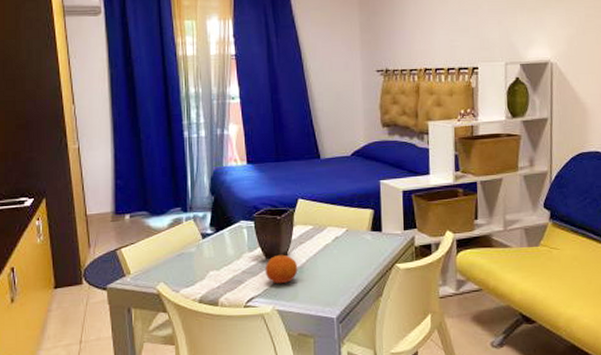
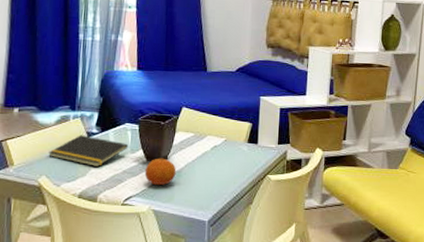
notepad: none [164,237,246,269] -> present [48,135,129,167]

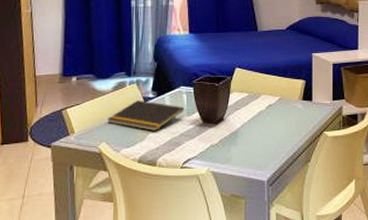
fruit: present [144,158,177,186] -> none [201,119,233,147]

